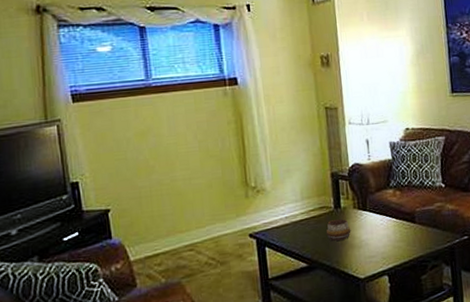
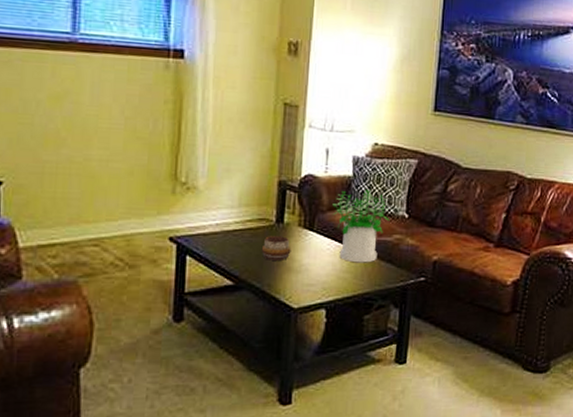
potted plant: none [379,168,430,232] -> present [332,190,390,263]

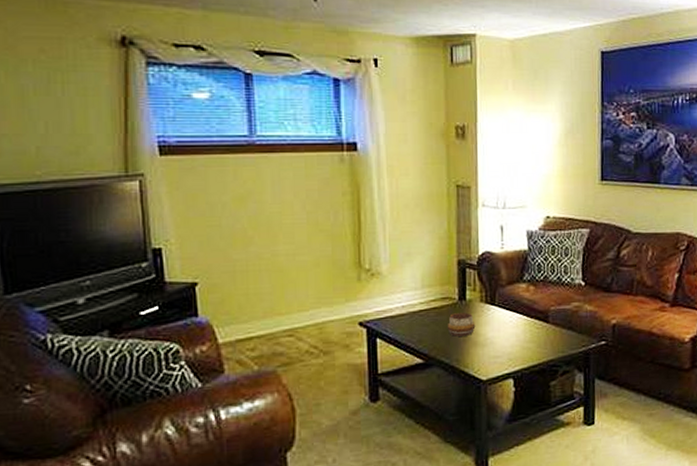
potted plant: present [332,190,390,263] -> none [511,261,568,333]

